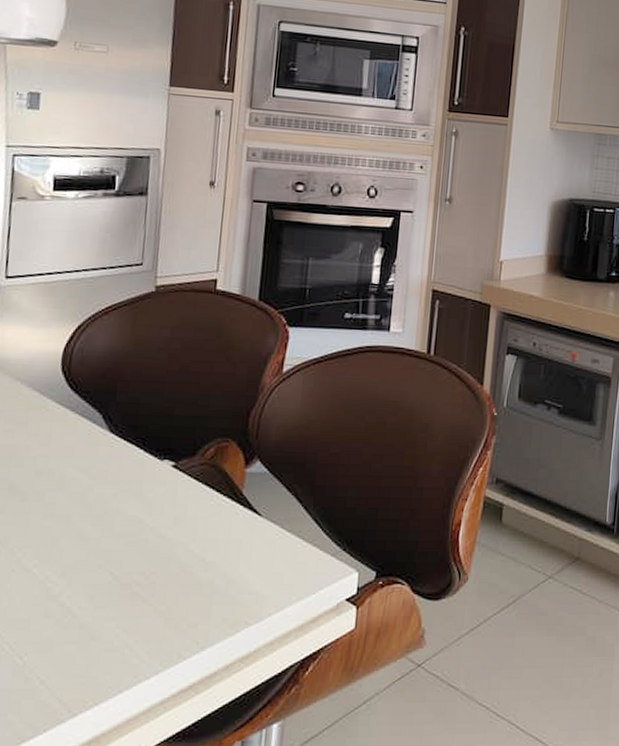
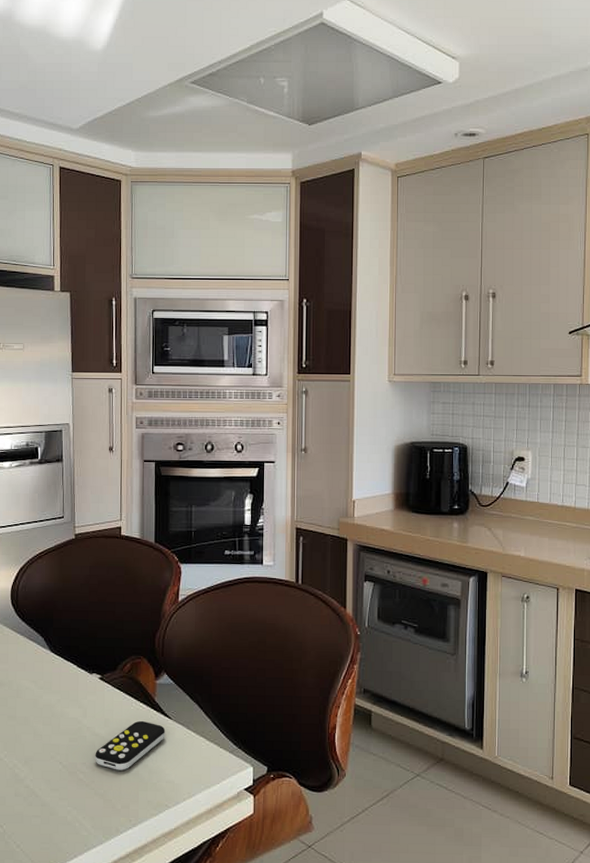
remote control: none [157,518,253,581] -> present [95,720,165,771]

